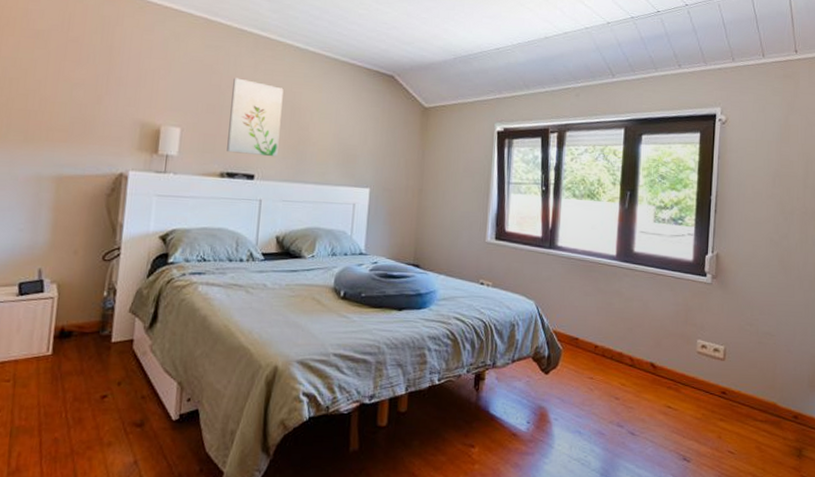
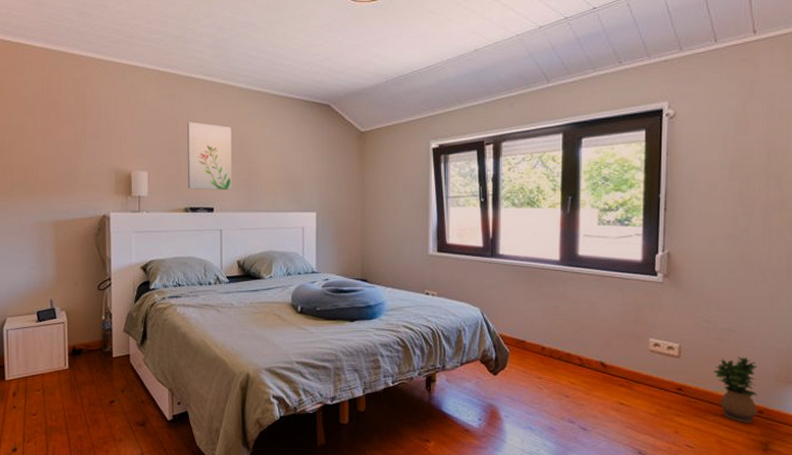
potted plant: none [754,361,794,429] -> present [713,357,758,423]

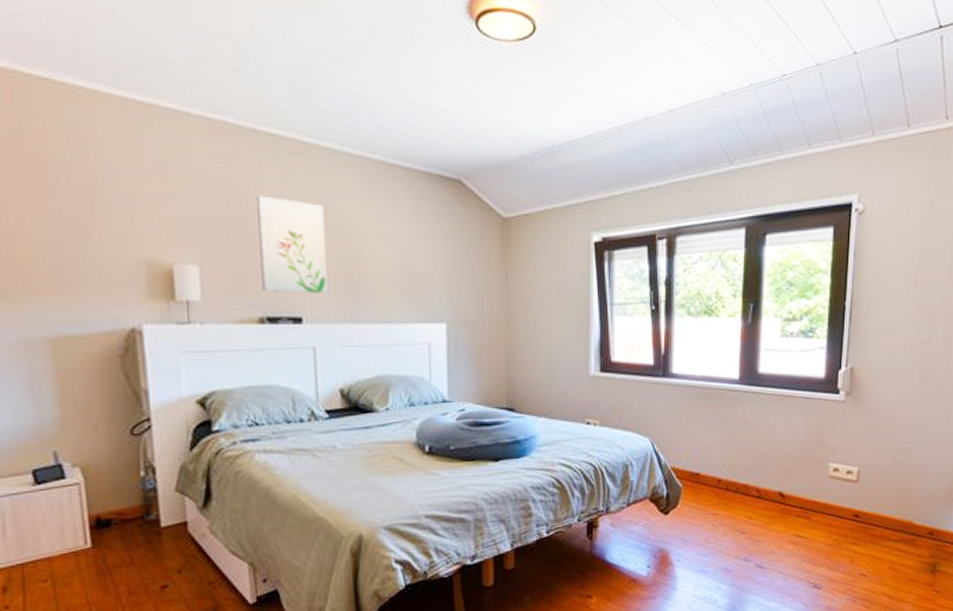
potted plant: present [713,357,758,423] -> none [889,477,931,546]

